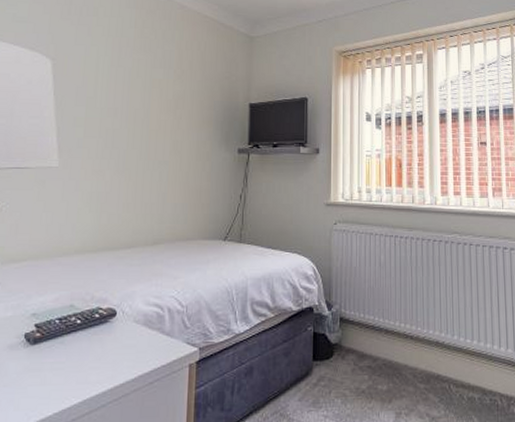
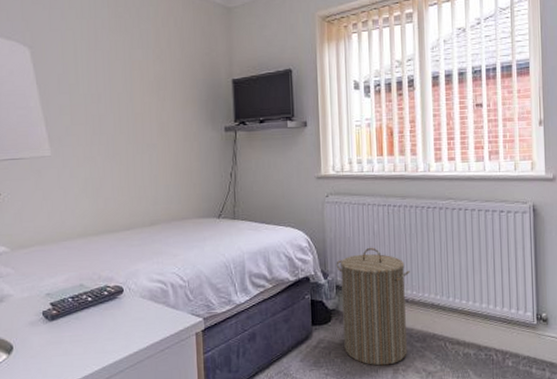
laundry hamper: none [341,278,415,409] -> present [336,247,410,366]

